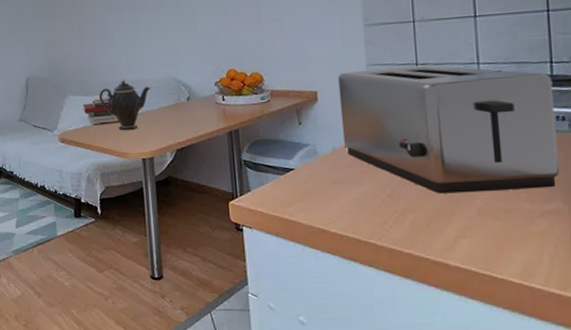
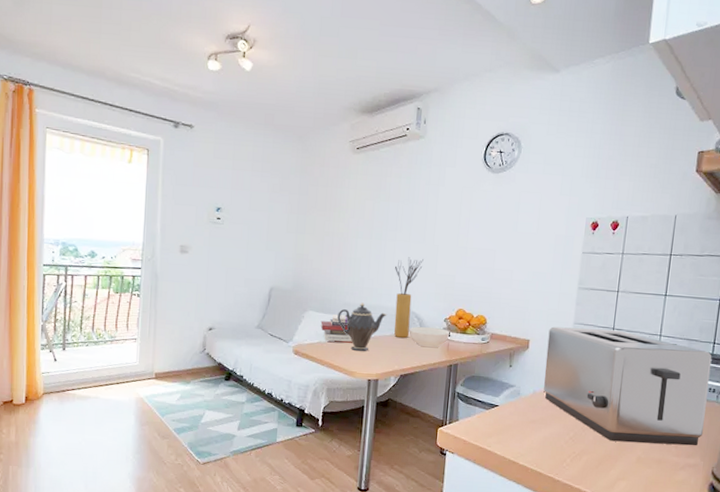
vase: none [151,23,181,110] -> present [394,257,423,338]
bowl: none [178,93,224,117] -> present [409,327,450,348]

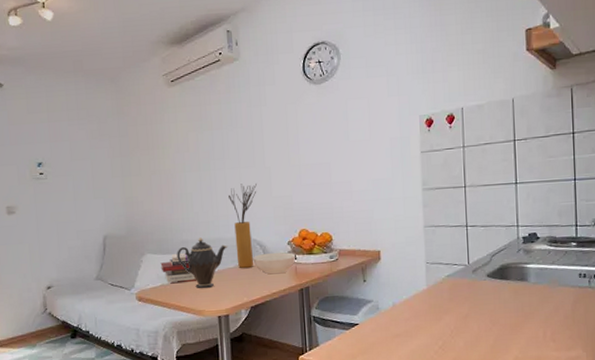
toaster: present [544,326,712,446] -> none [399,227,580,345]

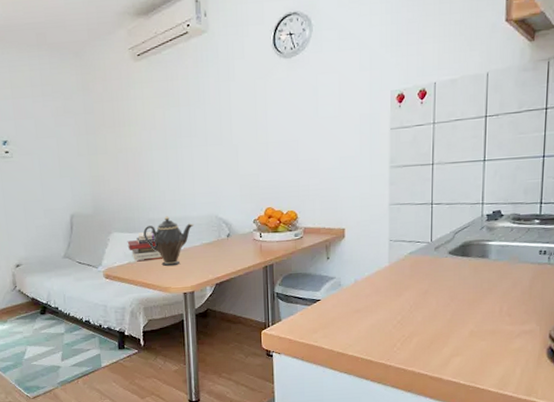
vase: present [229,184,257,268] -> none [195,162,224,246]
bowl: present [253,252,296,275] -> none [218,230,261,252]

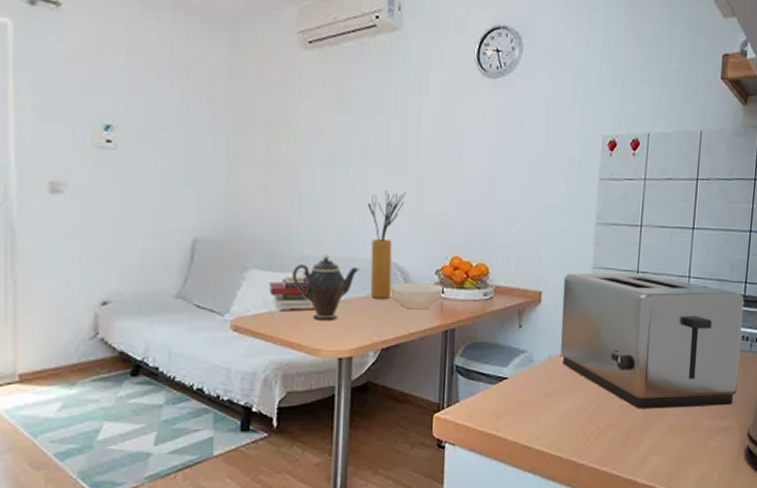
vase: none [195,162,224,246] -> present [368,190,405,299]
bowl: none [218,230,261,252] -> present [390,283,444,310]
toaster: none [364,204,540,319] -> present [560,273,744,409]

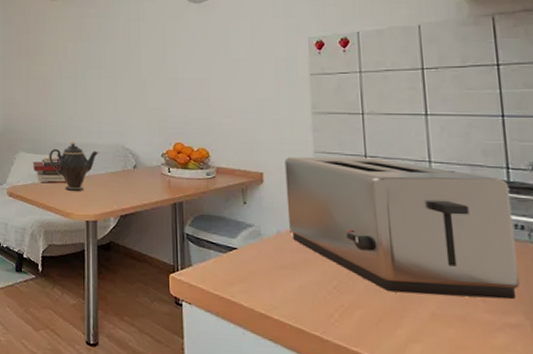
vase: present [368,190,405,299] -> none [103,93,132,176]
bowl: present [390,283,444,310] -> none [124,163,170,186]

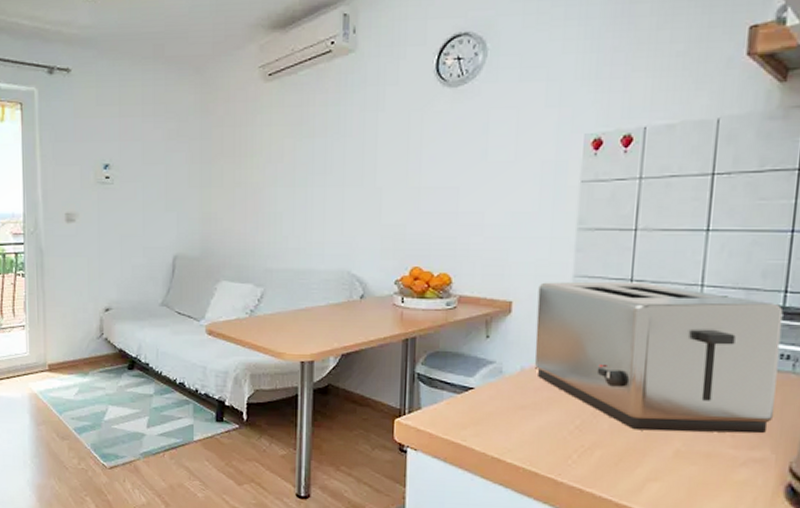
books: present [32,154,67,183] -> none [237,283,280,318]
teapot: present [49,141,100,191] -> none [258,267,321,327]

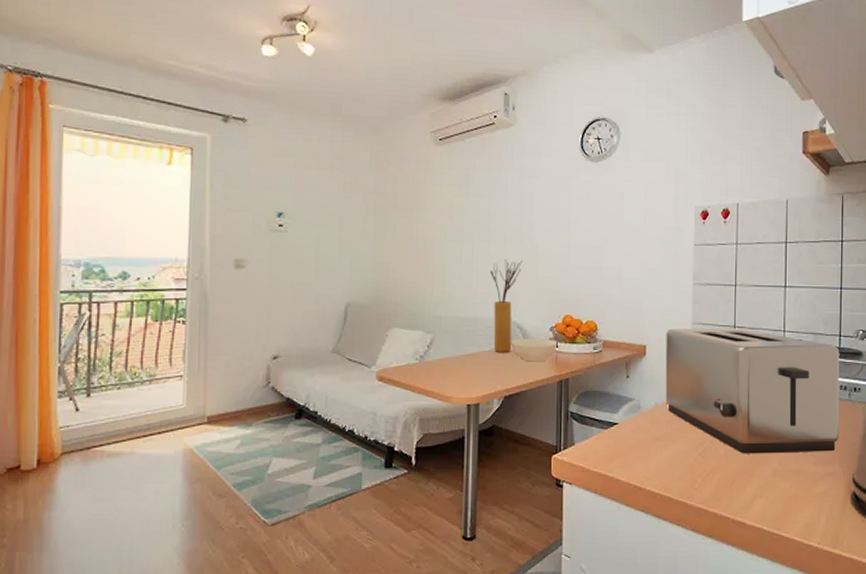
vase: none [327,206,363,308] -> present [491,259,522,352]
bowl: none [349,293,404,319] -> present [511,339,558,362]

